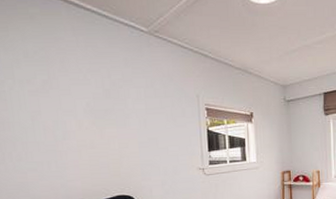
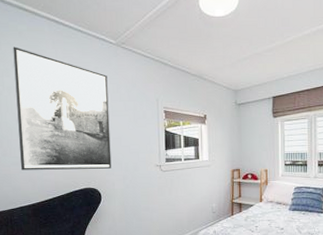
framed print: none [23,33,148,177] -> present [13,46,112,170]

